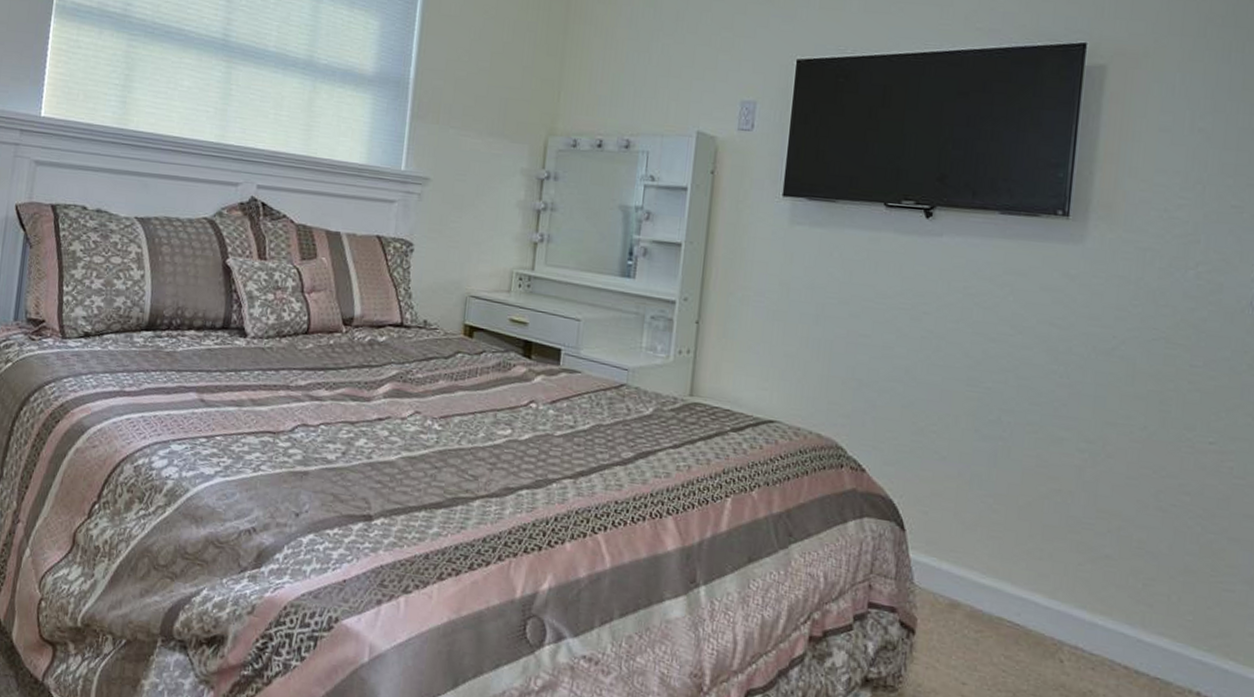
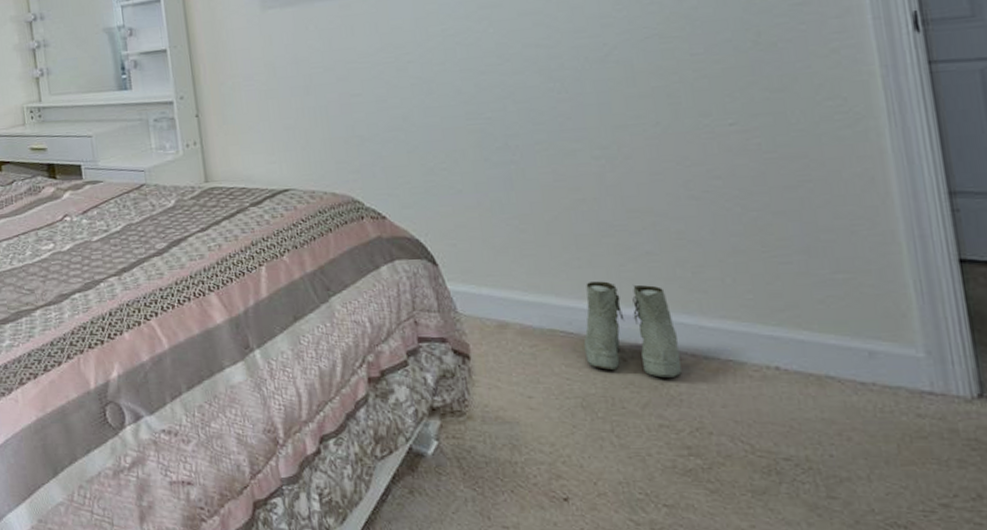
boots: none [1025,575,1116,688] -> present [583,281,682,379]

